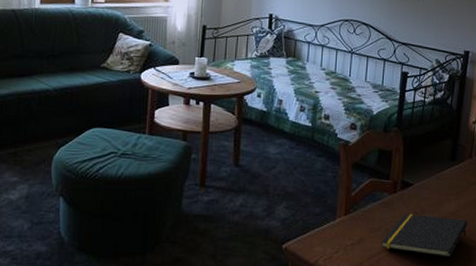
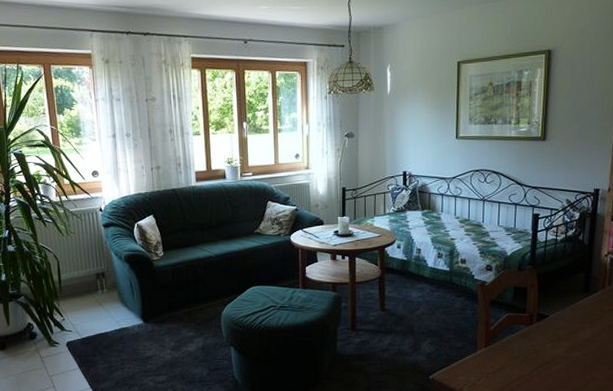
notepad: present [381,213,468,258] -> none [521,342,603,379]

